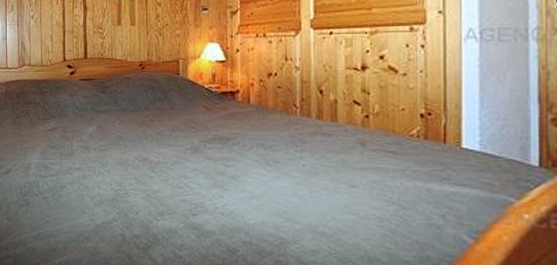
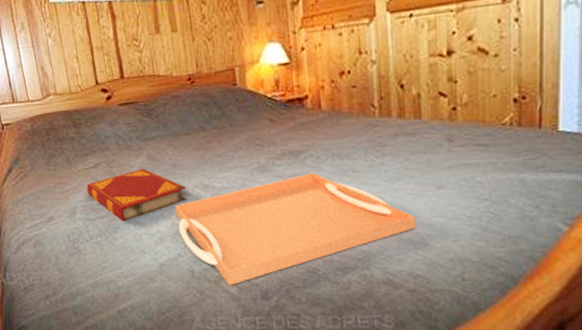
hardback book: none [42,136,128,182] -> present [86,168,187,222]
serving tray: none [116,159,330,254] -> present [175,173,416,285]

